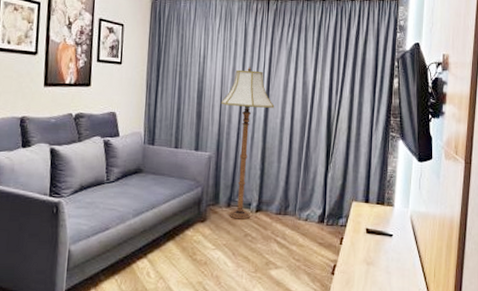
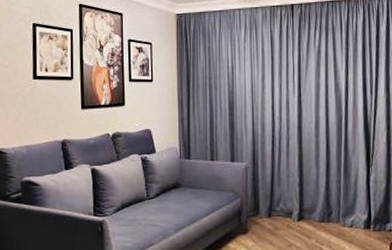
floor lamp: present [220,67,275,220] -> none [252,73,308,229]

